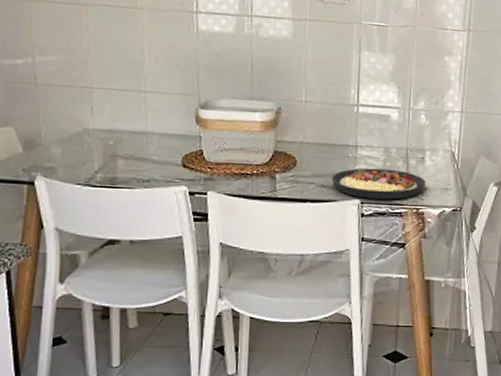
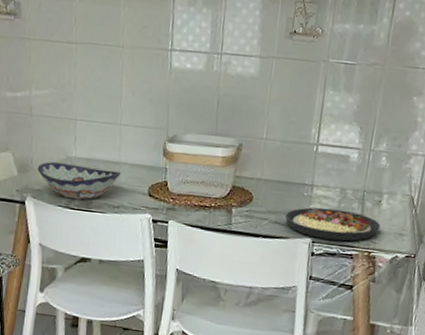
decorative bowl: none [47,135,149,176] -> present [37,162,121,201]

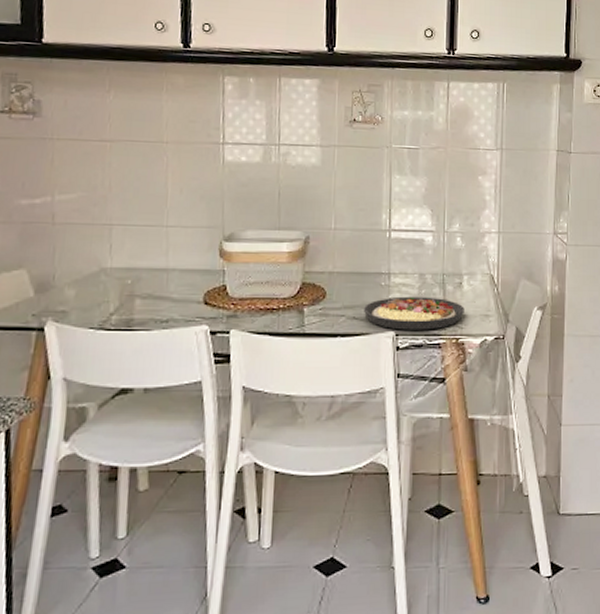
decorative bowl: present [37,162,121,201] -> none [61,276,170,318]

